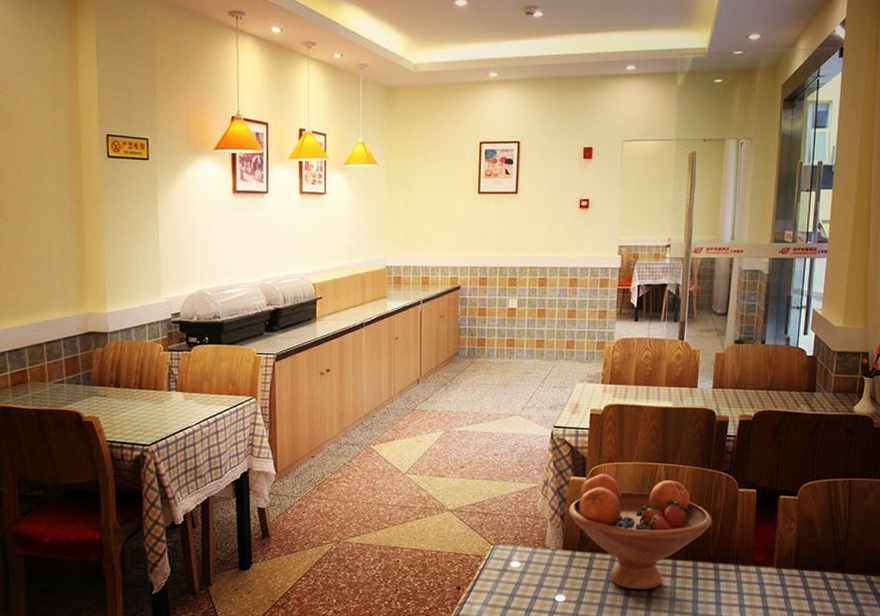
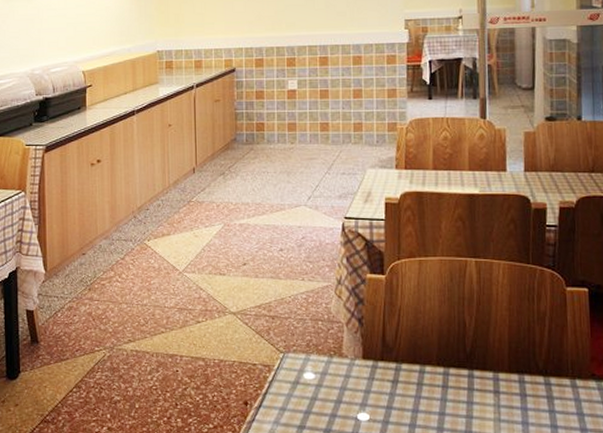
fruit bowl: present [569,473,712,591] -> none [367,270,538,409]

